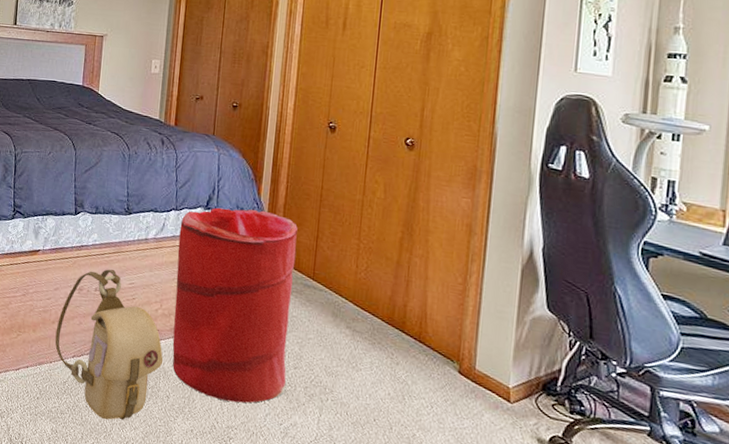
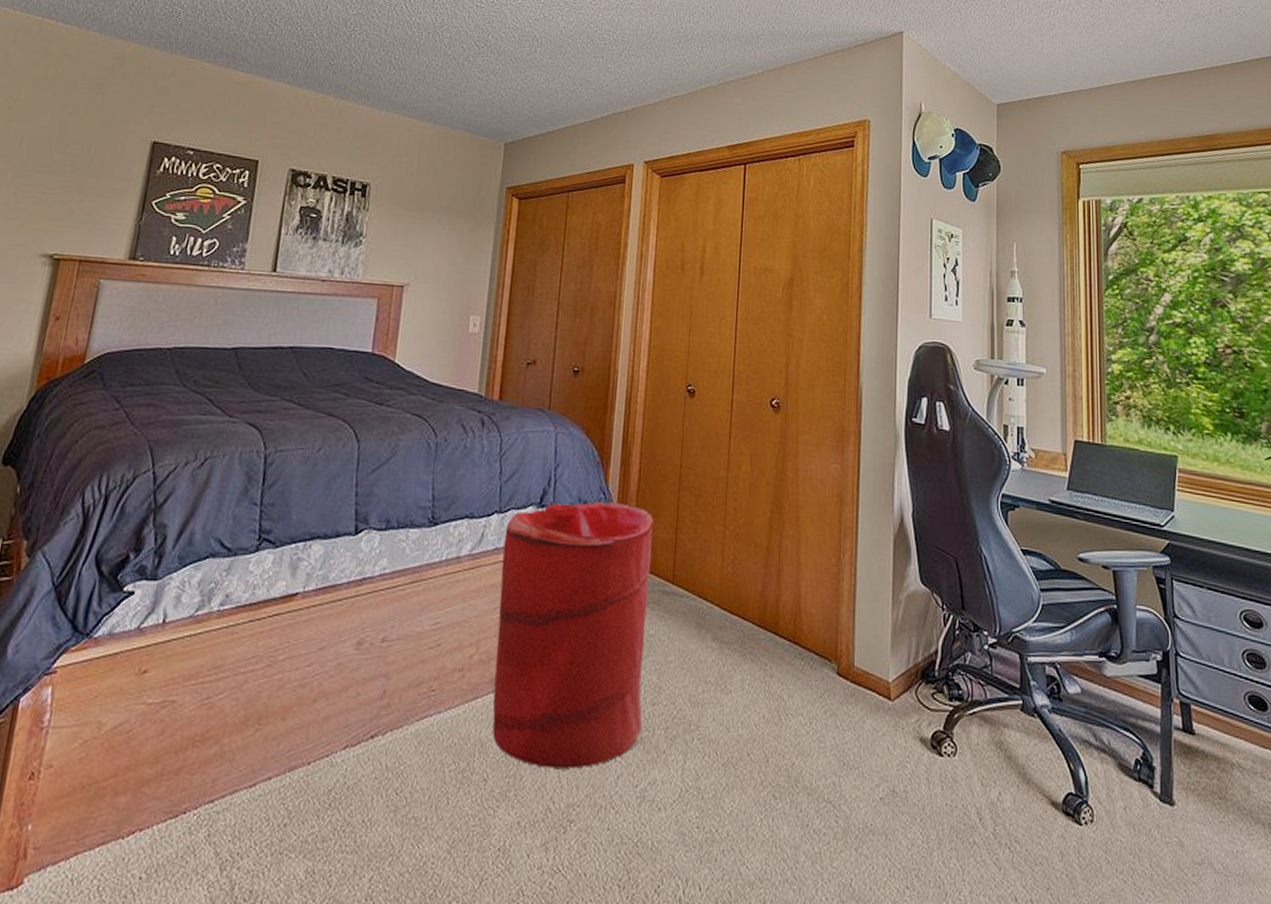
backpack: present [55,269,164,420] -> none [316,607,480,836]

